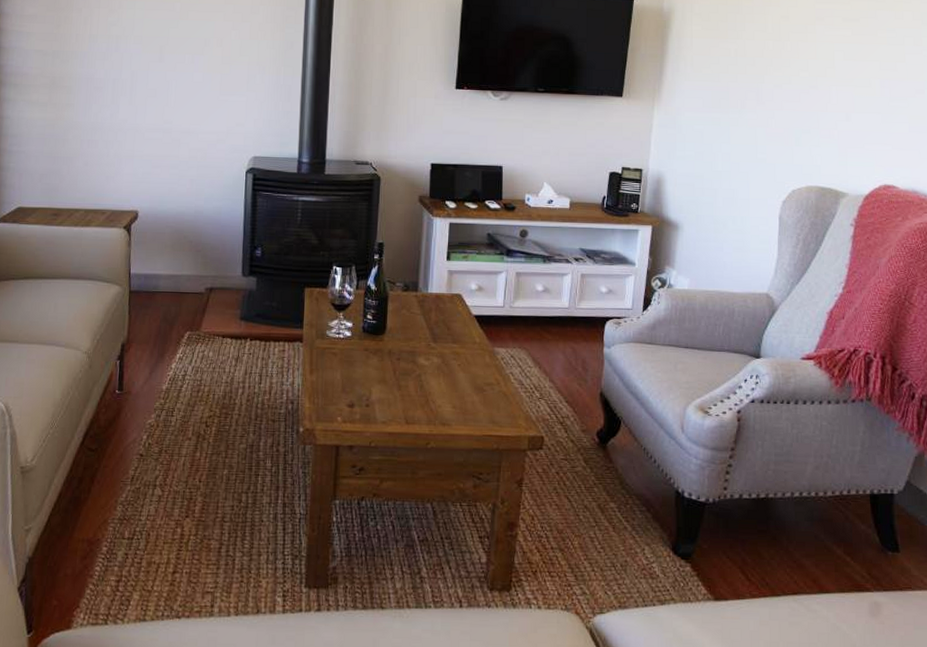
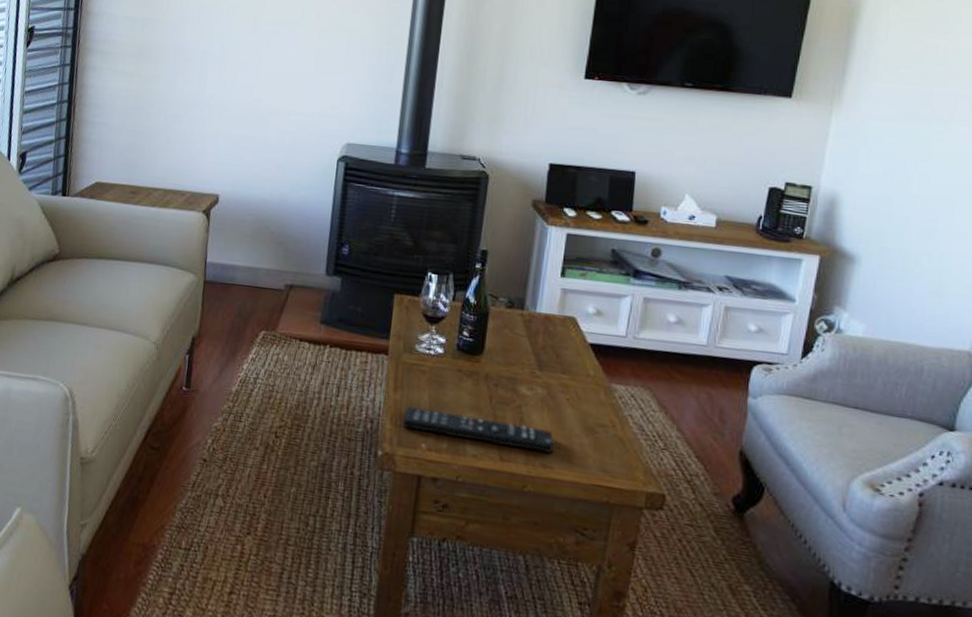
remote control: none [320,384,451,414] -> present [403,405,555,454]

